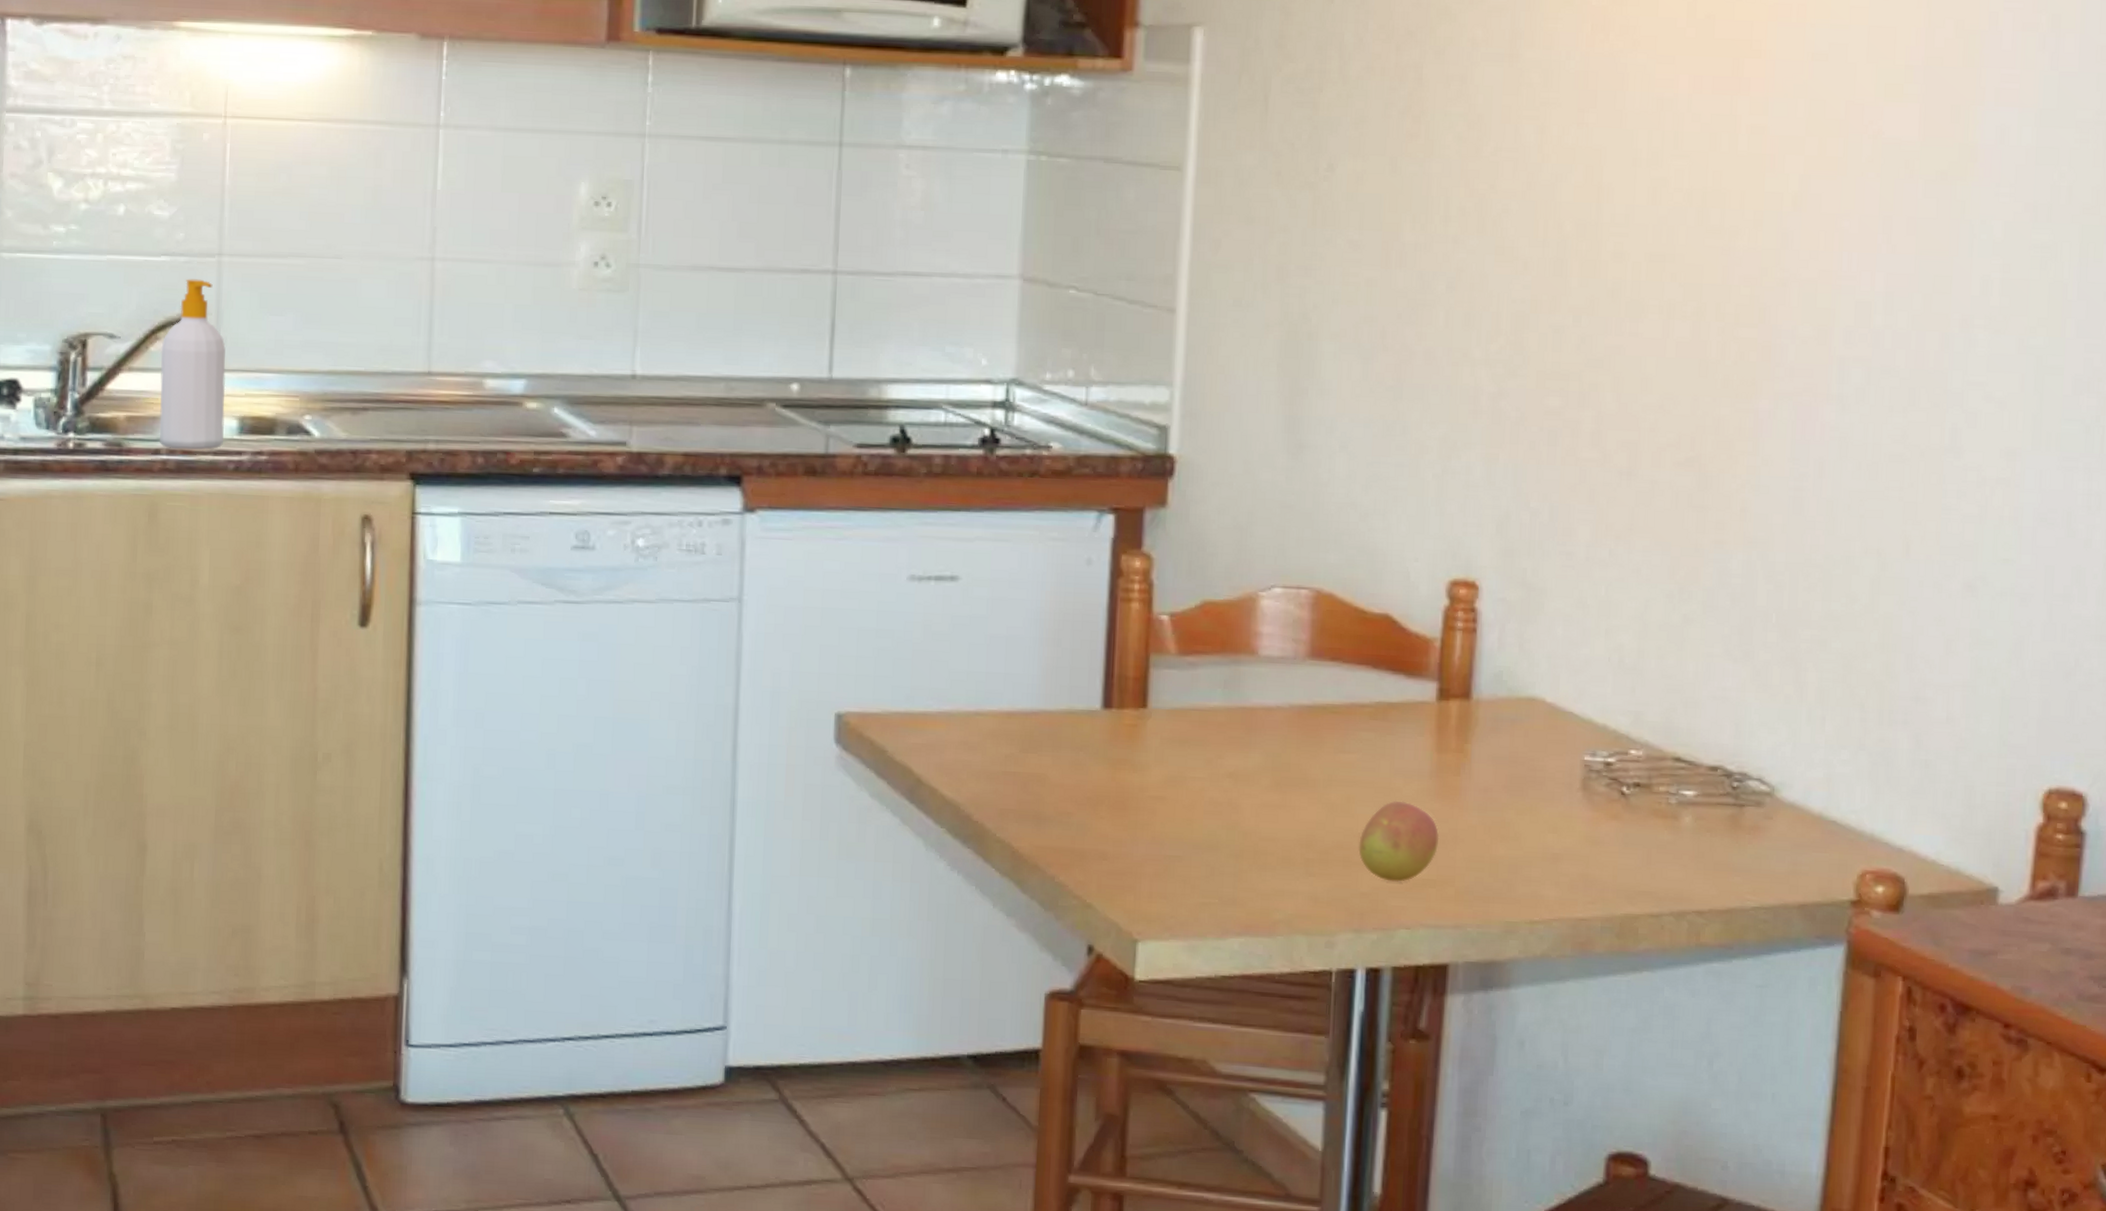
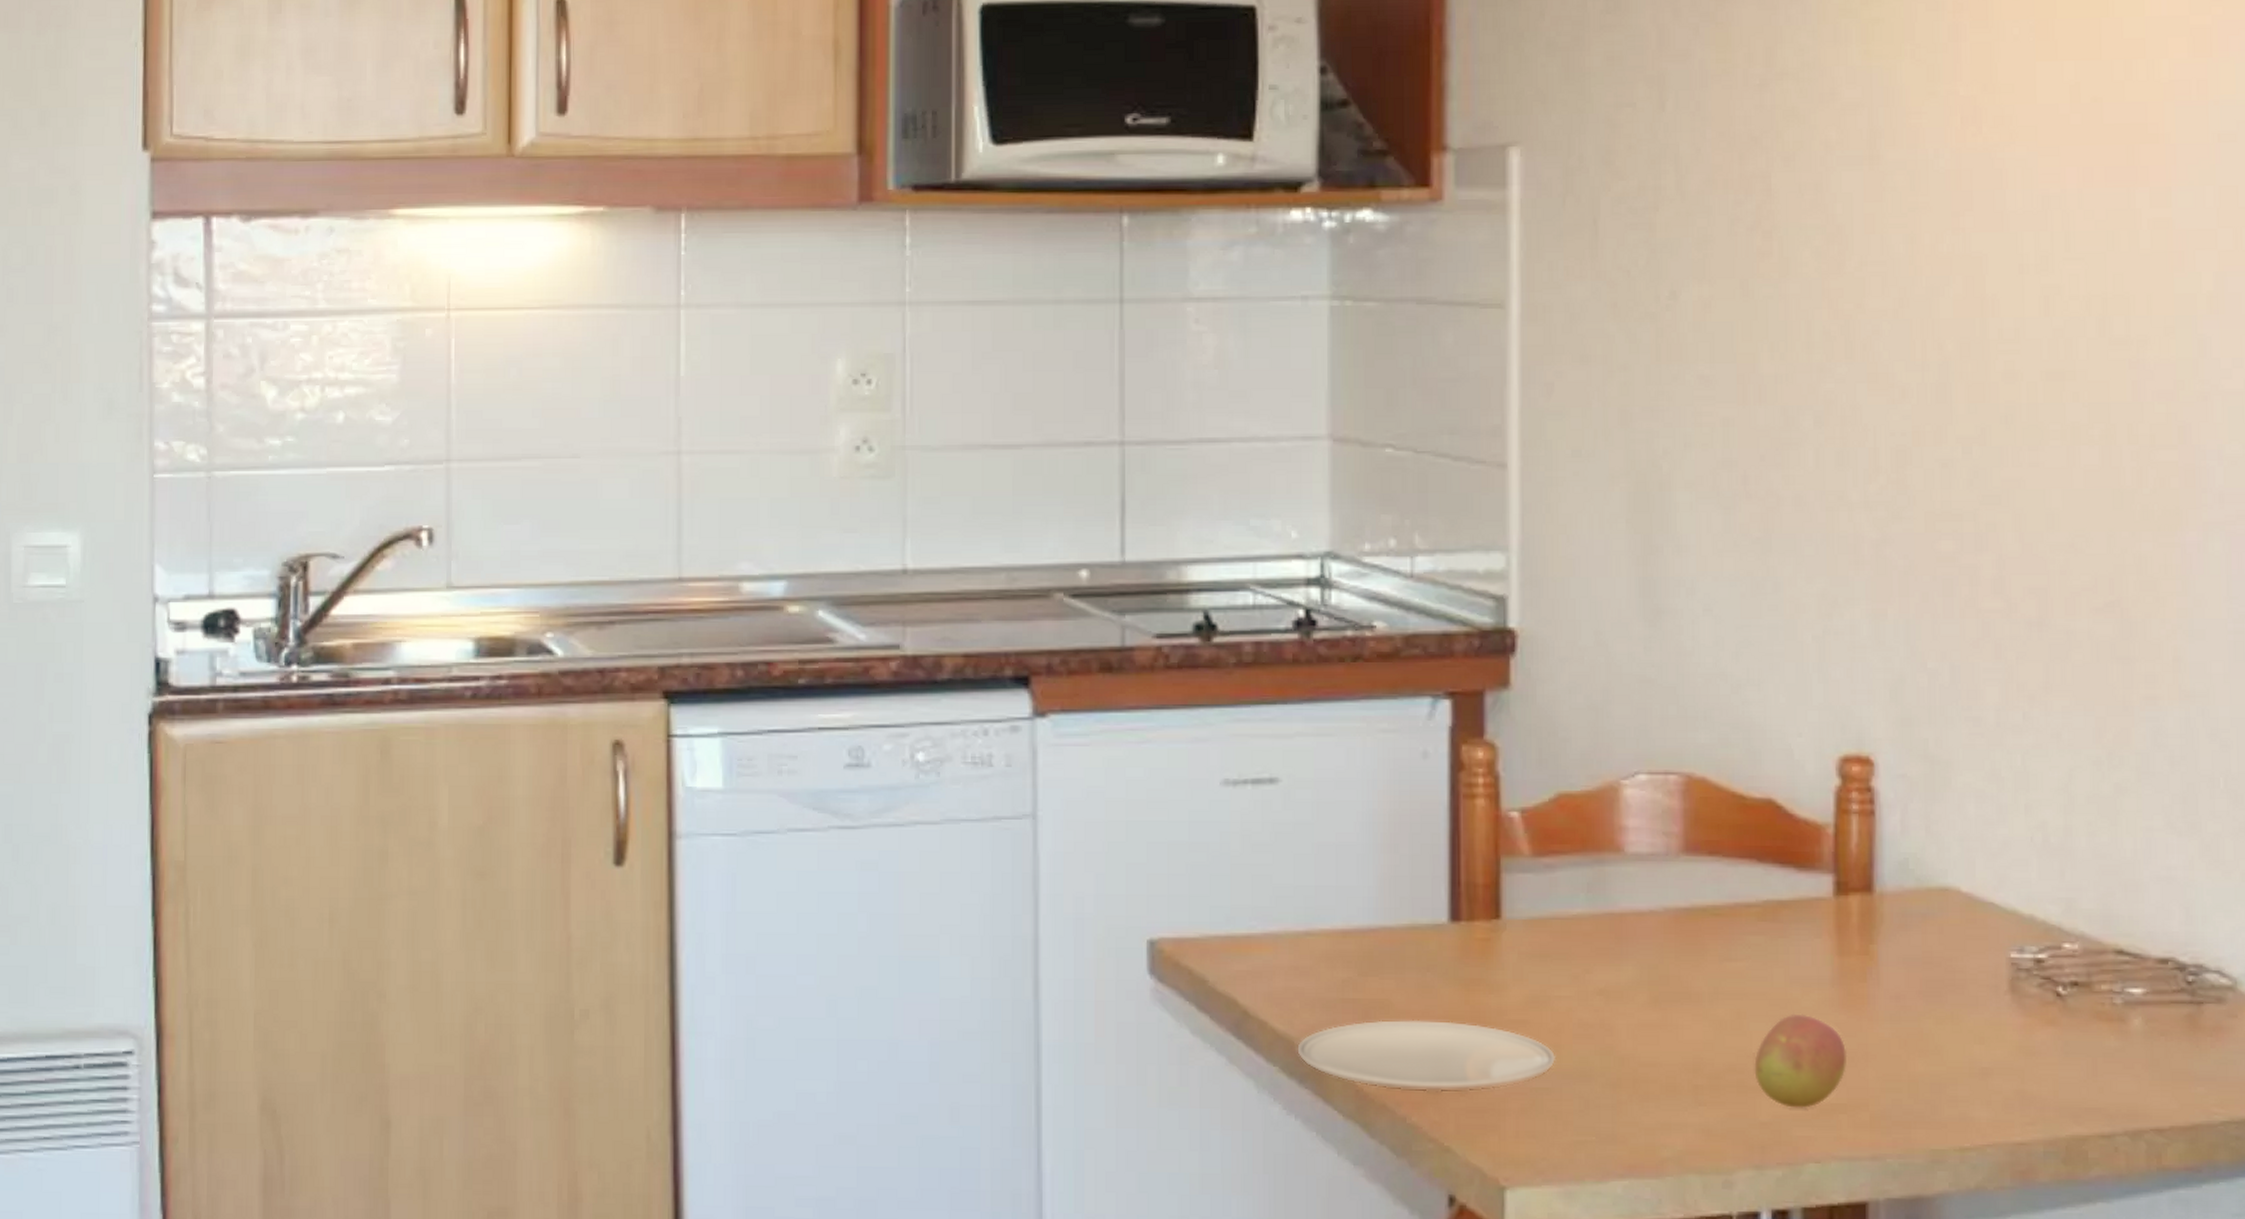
soap bottle: present [159,279,226,451] -> none [388,489,459,678]
plate: none [962,791,1187,857] -> present [1297,1020,1555,1092]

